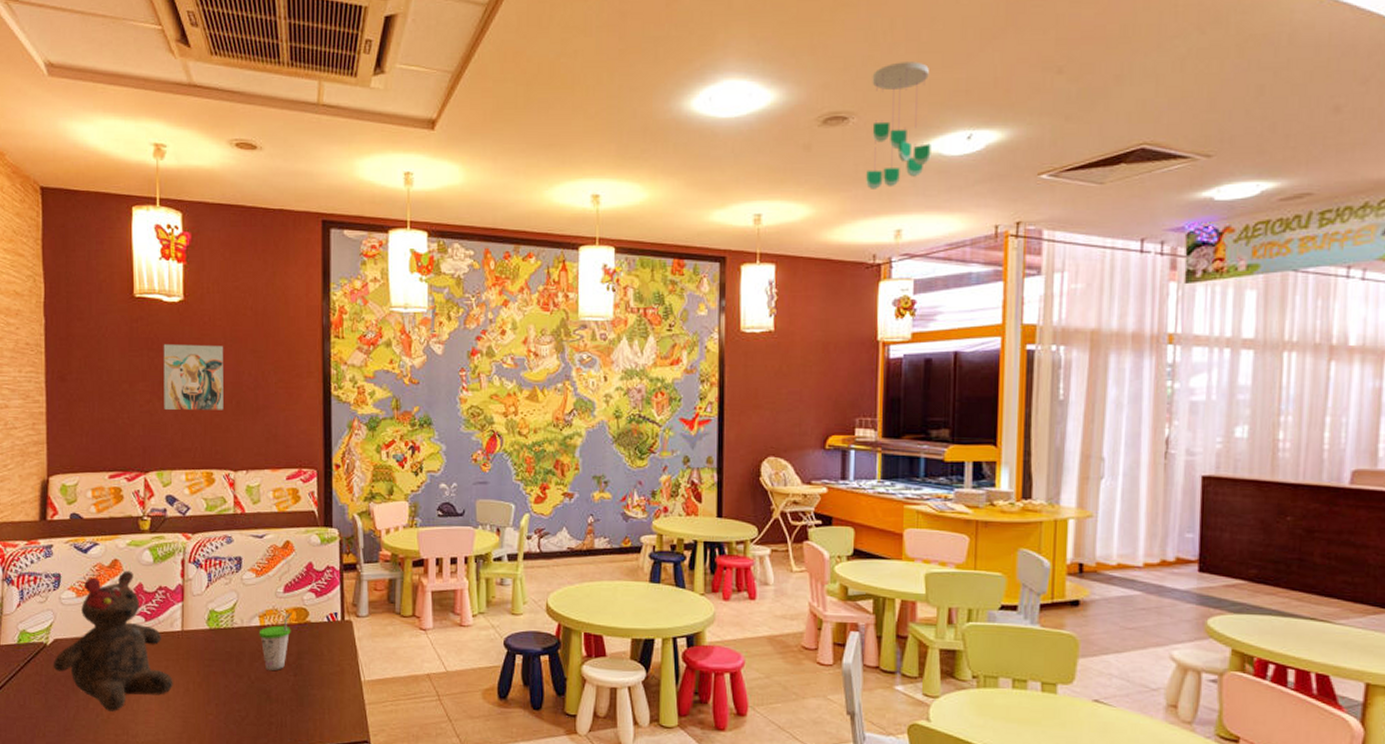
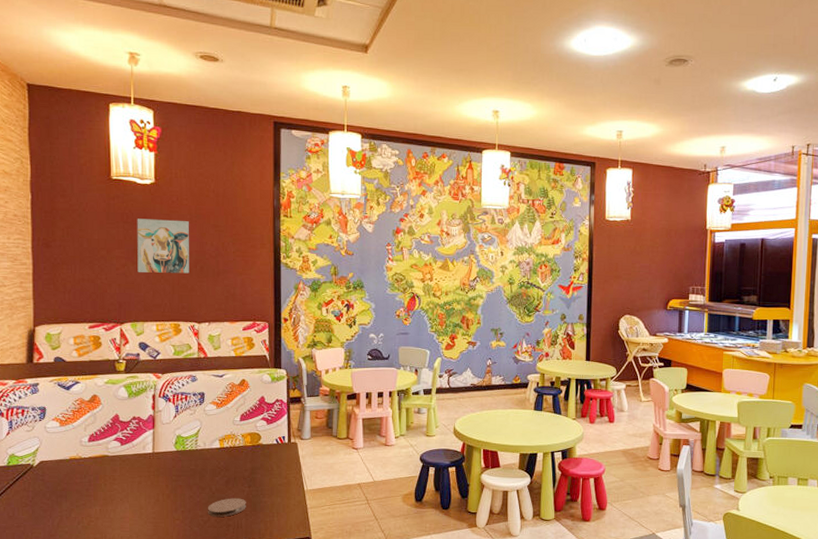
teddy bear: present [53,570,173,712] -> none [39,404,145,519]
coaster: none [246,689,292,712] -> present [208,498,246,517]
cup: present [258,612,292,671] -> none [219,436,247,484]
ceiling mobile: present [866,61,931,189] -> none [700,20,748,115]

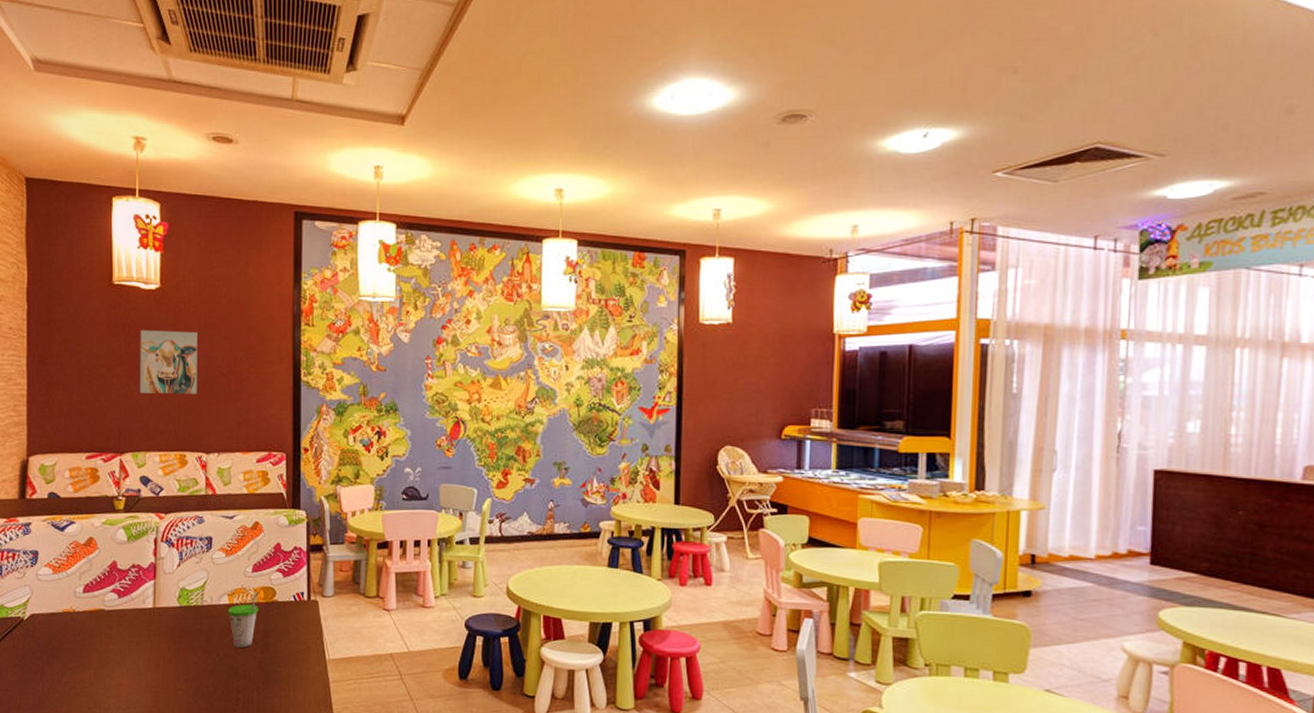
coaster: present [208,498,246,517] -> none [214,665,258,688]
cup: none [219,436,247,484] -> present [227,591,260,649]

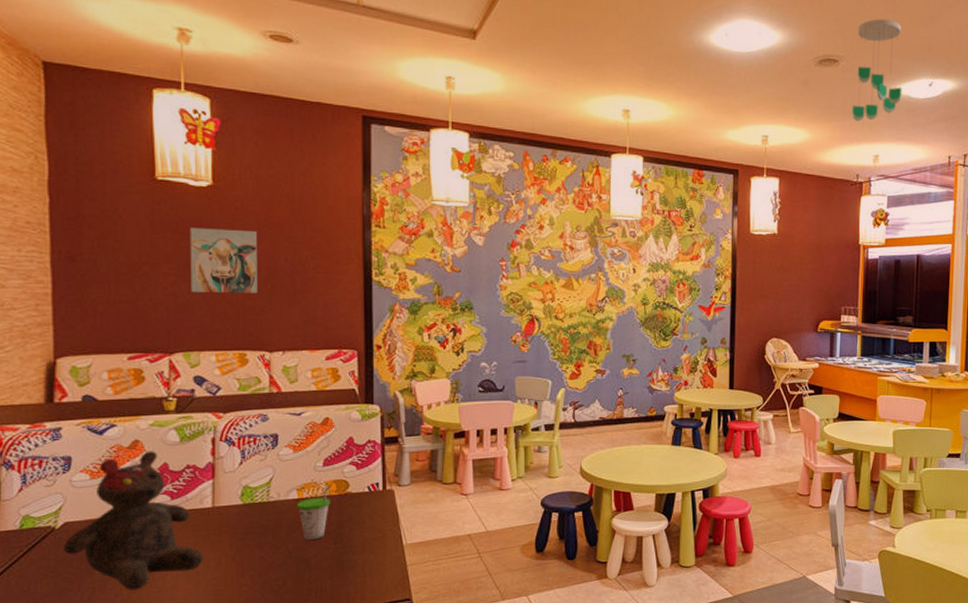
teddy bear: none [29,548,144,685] -> present [63,451,203,590]
ceiling mobile: none [824,61,888,185] -> present [852,19,902,121]

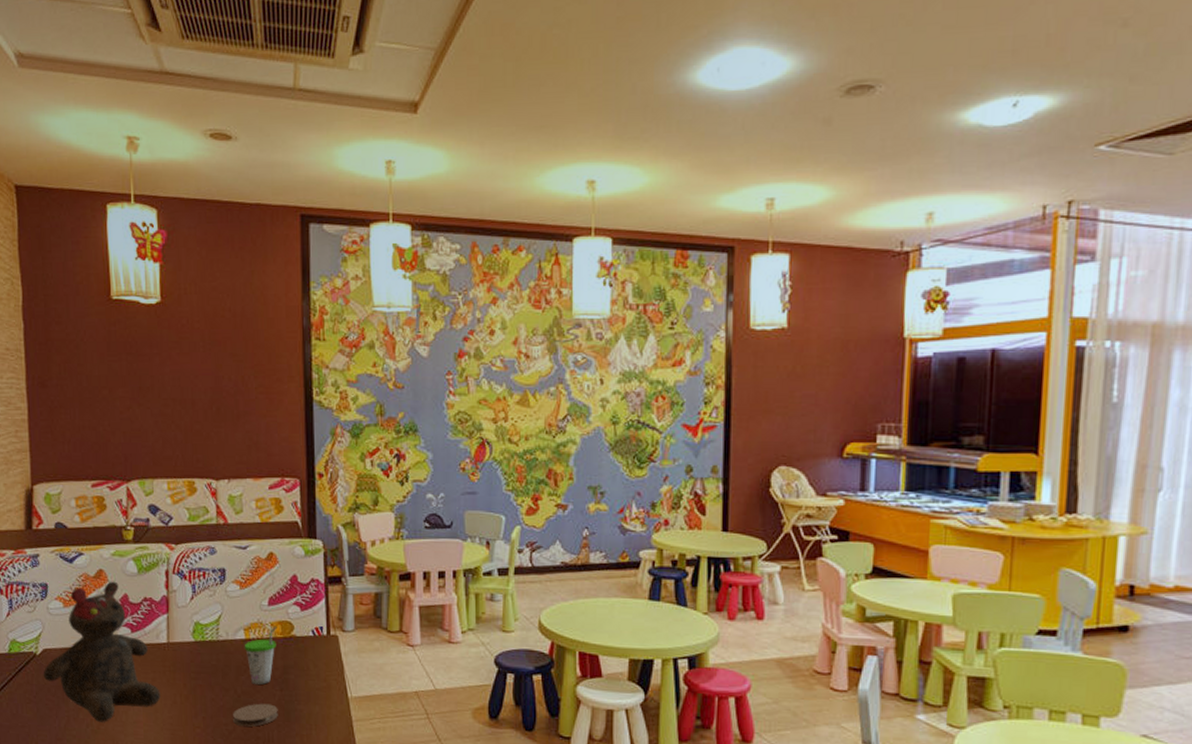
wall art: present [189,228,258,294] -> none [141,348,204,417]
coaster: none [284,557,332,580] -> present [233,703,278,727]
ceiling mobile: present [852,19,902,121] -> none [894,19,970,167]

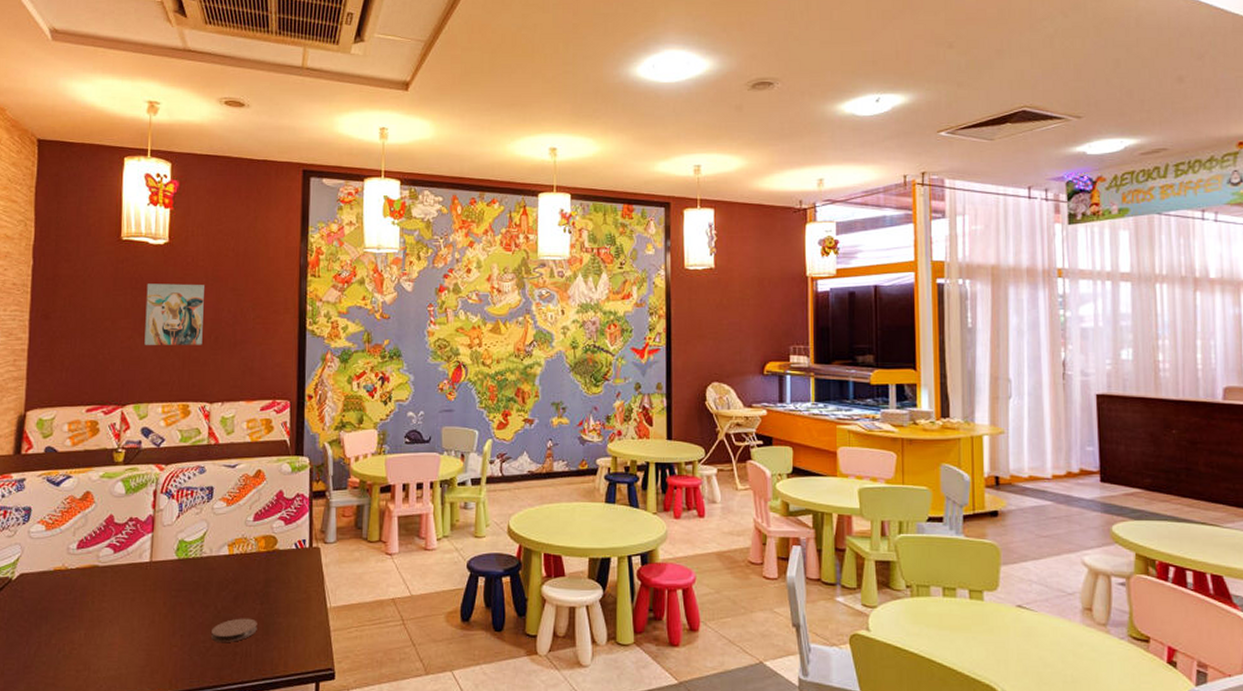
teddy bear: present [43,581,161,722] -> none [17,502,139,646]
wall art: none [141,348,204,417] -> present [144,283,204,345]
cup: present [244,625,277,686] -> none [227,540,261,600]

